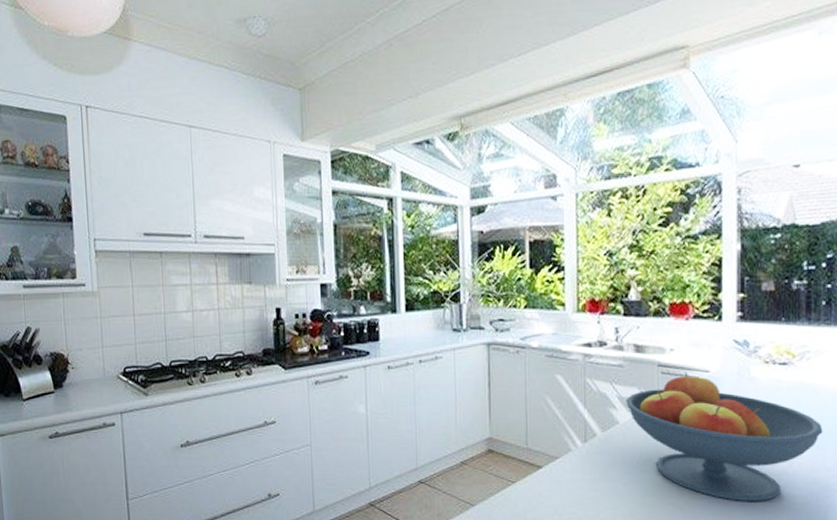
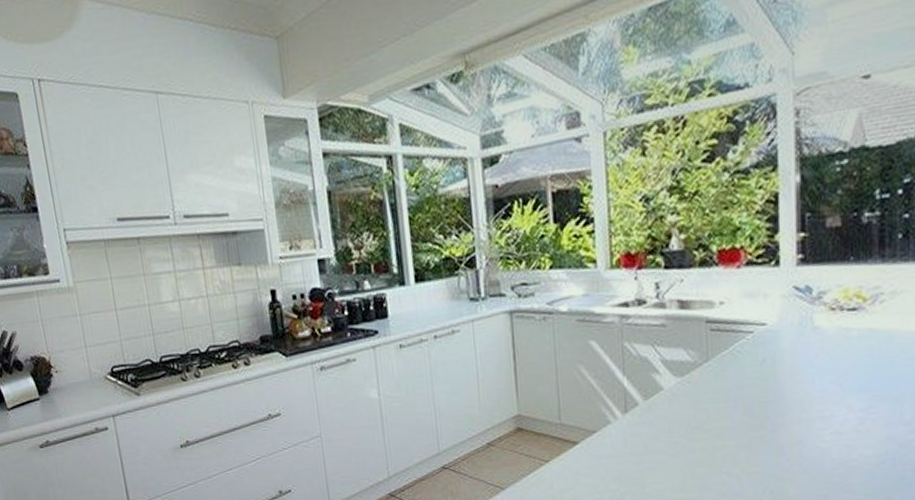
fruit bowl: present [626,372,823,502] -> none [670,326,900,466]

